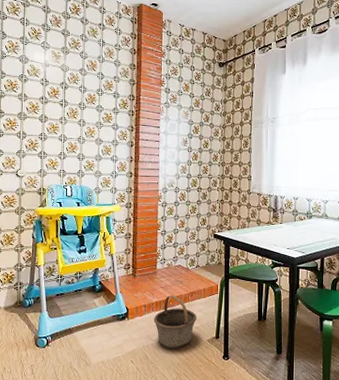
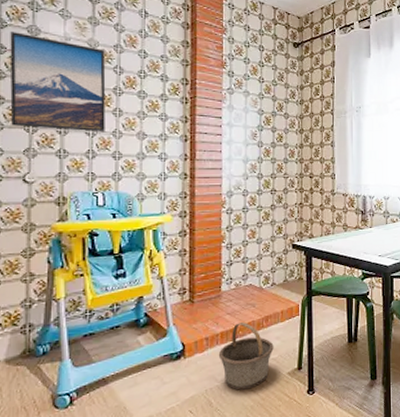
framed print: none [7,60,74,139] -> present [9,31,106,133]

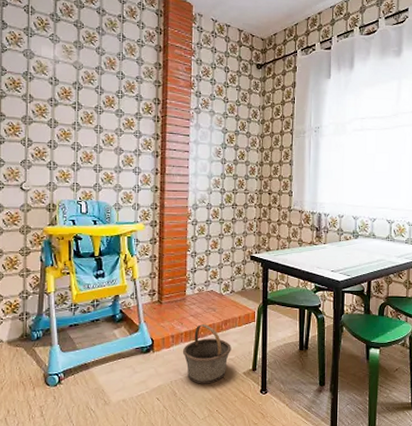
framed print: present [9,31,106,133] -> none [9,54,89,147]

